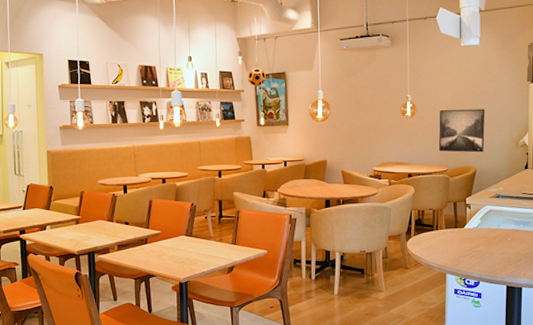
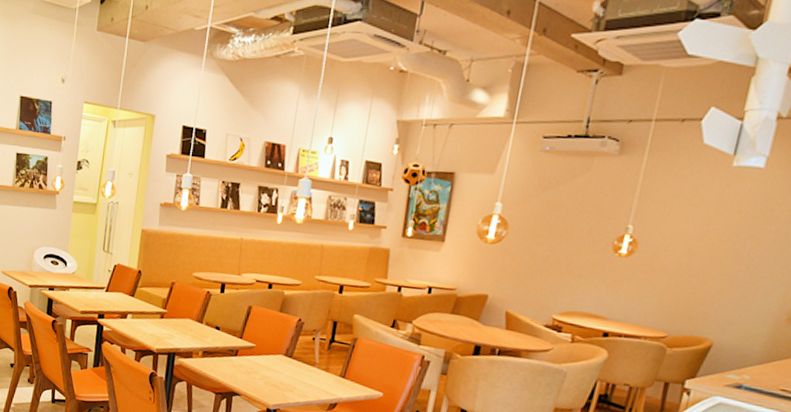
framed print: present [438,109,485,153] -> none [658,253,750,322]

